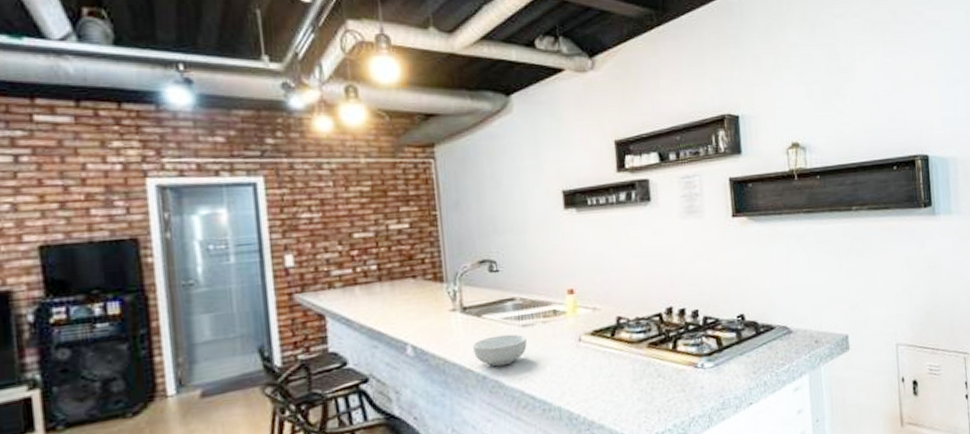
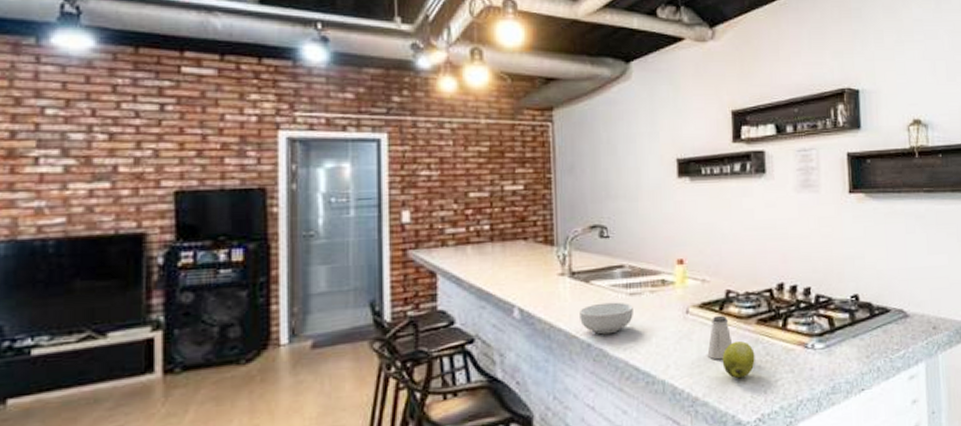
saltshaker: none [601,341,626,384] -> present [707,315,733,360]
apple: none [615,364,648,401] -> present [722,340,755,379]

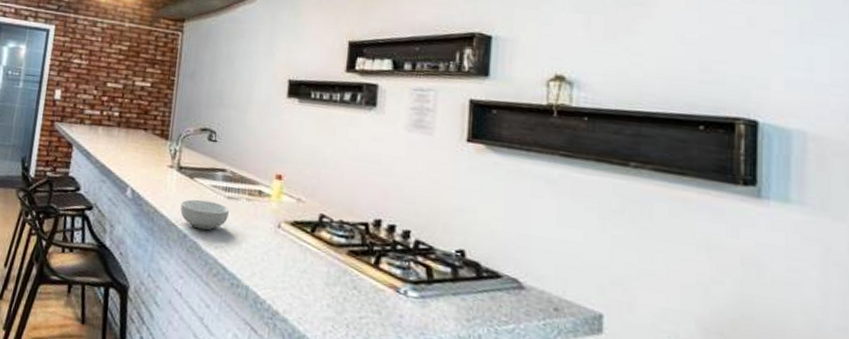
saltshaker: present [707,315,733,360] -> none [293,236,320,281]
apple: present [722,340,755,379] -> none [307,266,342,305]

